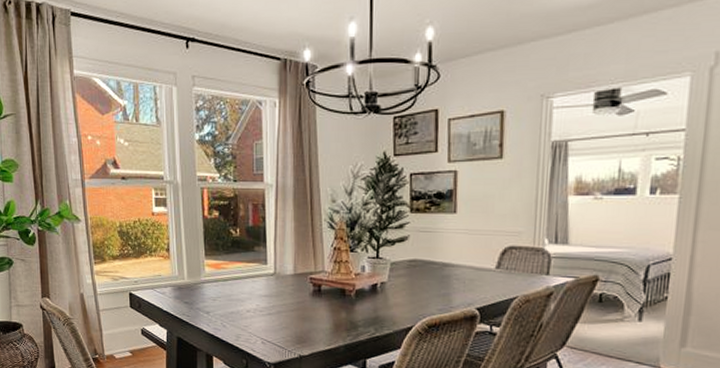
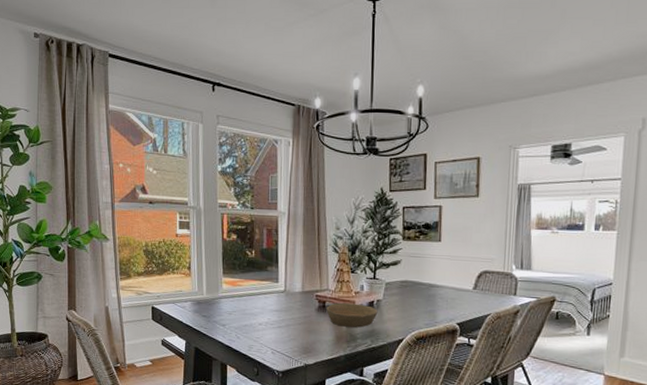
bowl: none [322,286,382,314] -> present [326,303,378,328]

